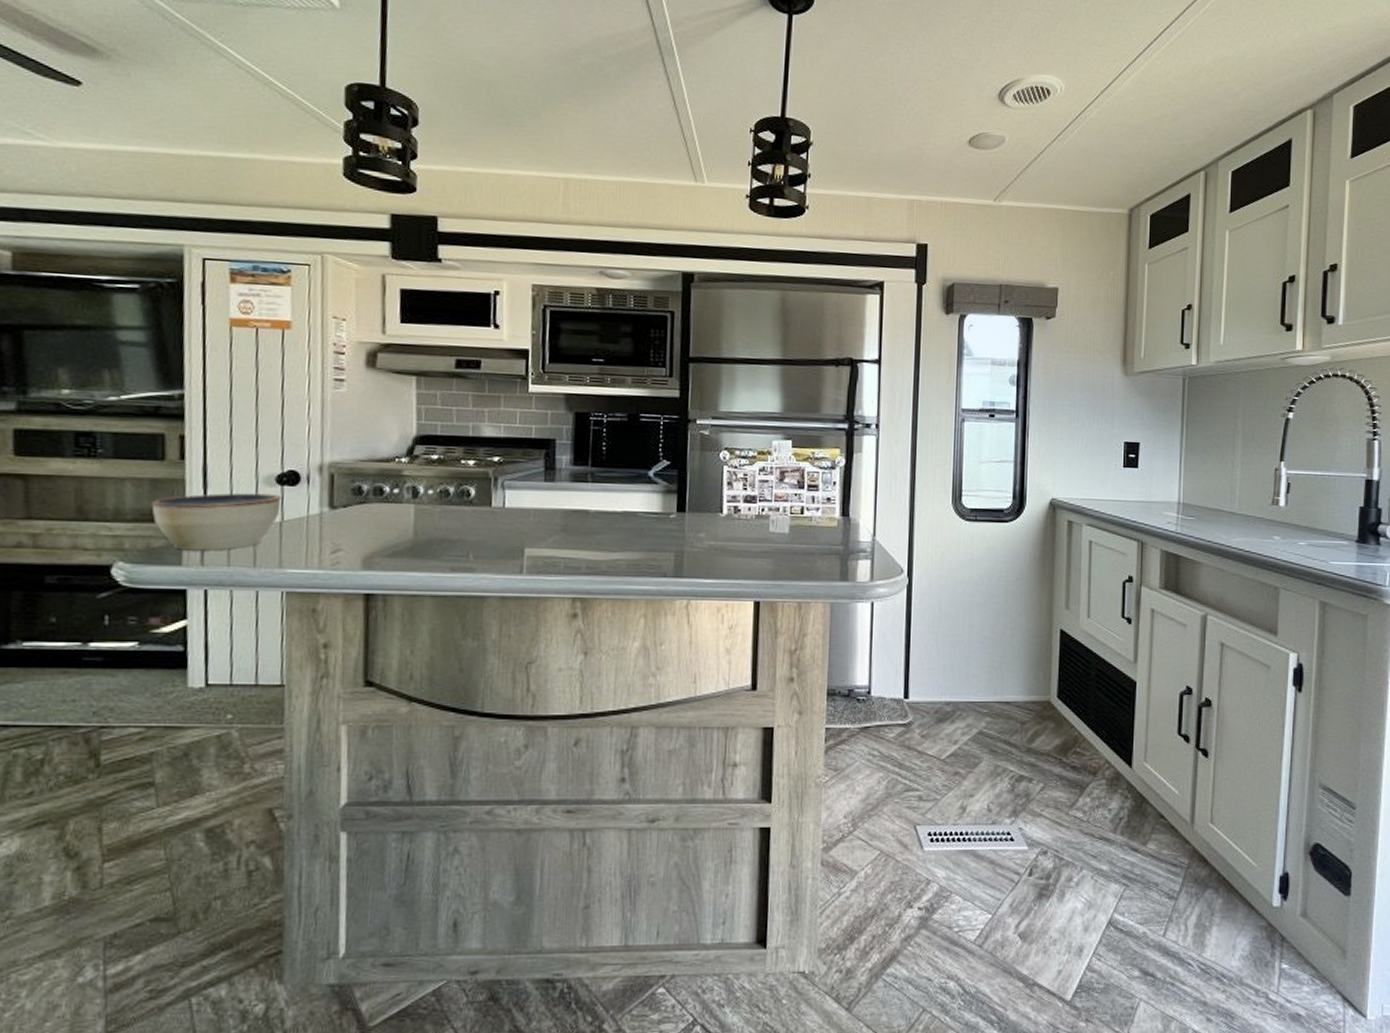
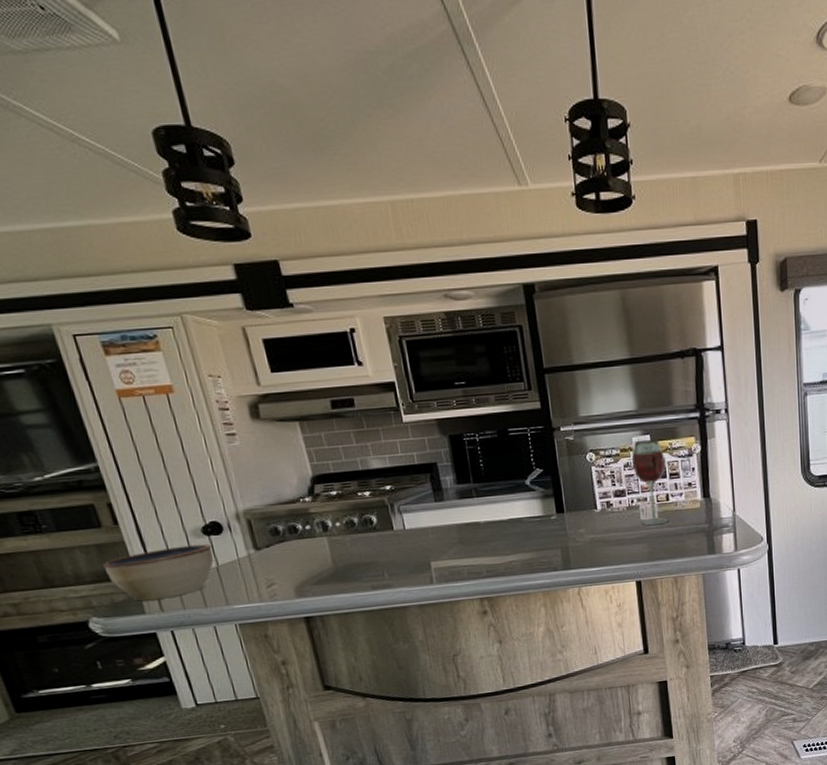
wineglass: none [769,444,804,540] -> present [632,438,668,526]

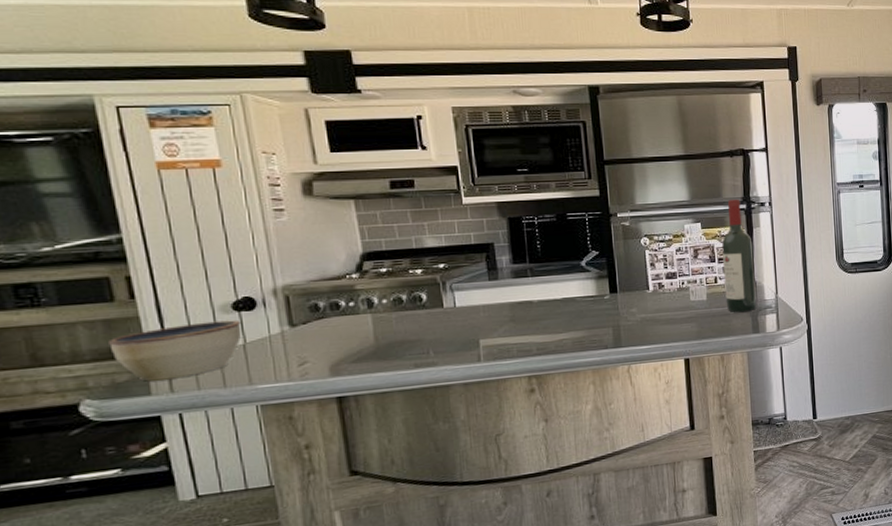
wineglass: present [632,438,668,526] -> none [684,226,716,307]
wine bottle: none [673,406,712,532] -> present [722,198,757,313]

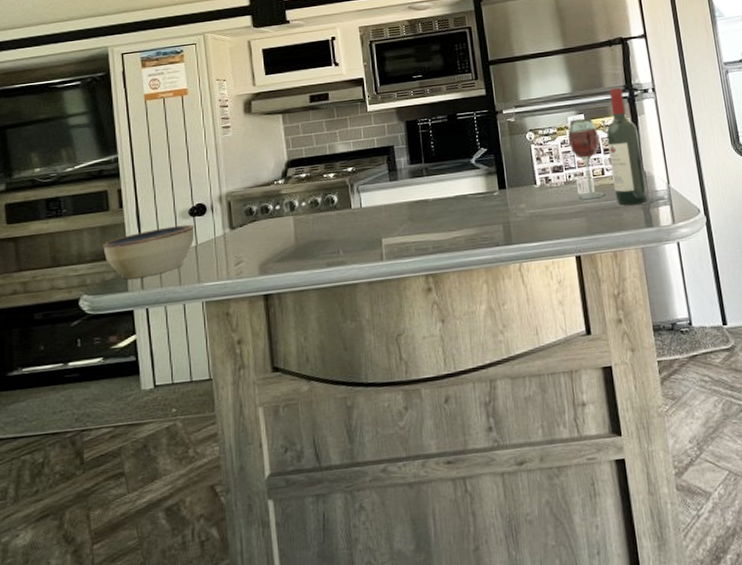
wineglass: none [684,226,716,307] -> present [568,117,605,200]

